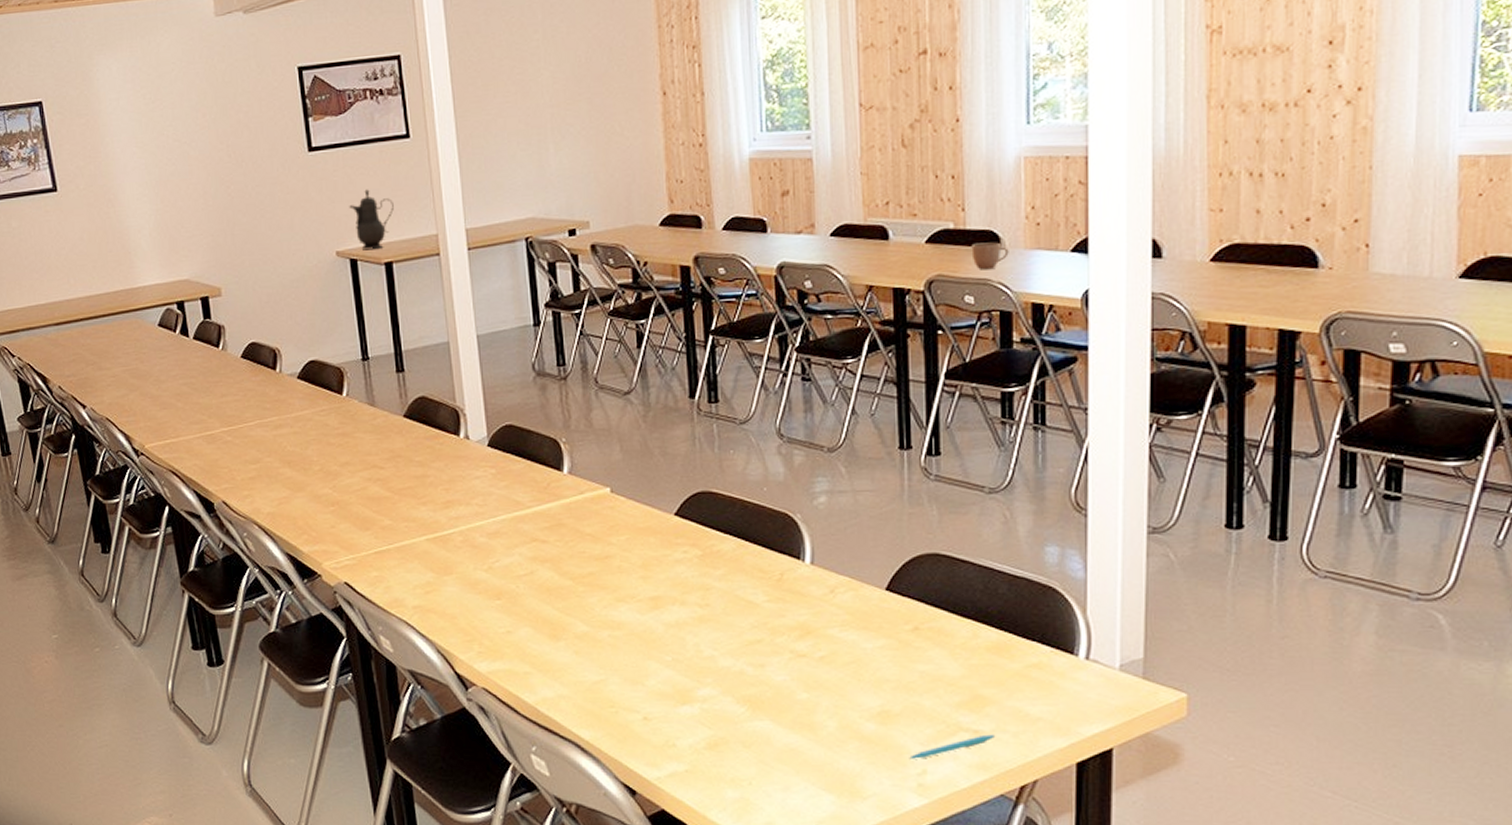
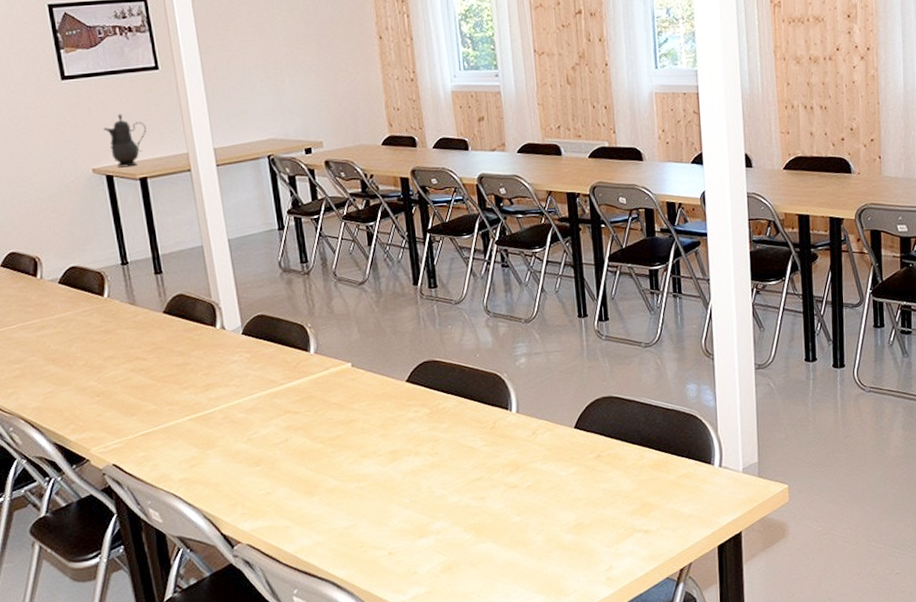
pen: present [909,734,996,759] -> none [599,532,661,559]
cup: present [971,242,1009,270] -> none [621,156,649,178]

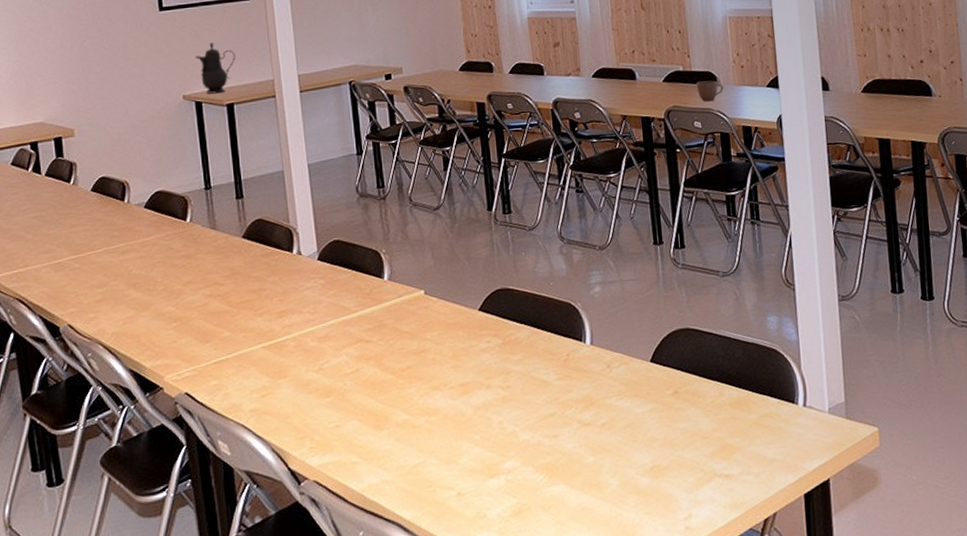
cup: none [621,156,649,178] -> present [696,80,724,102]

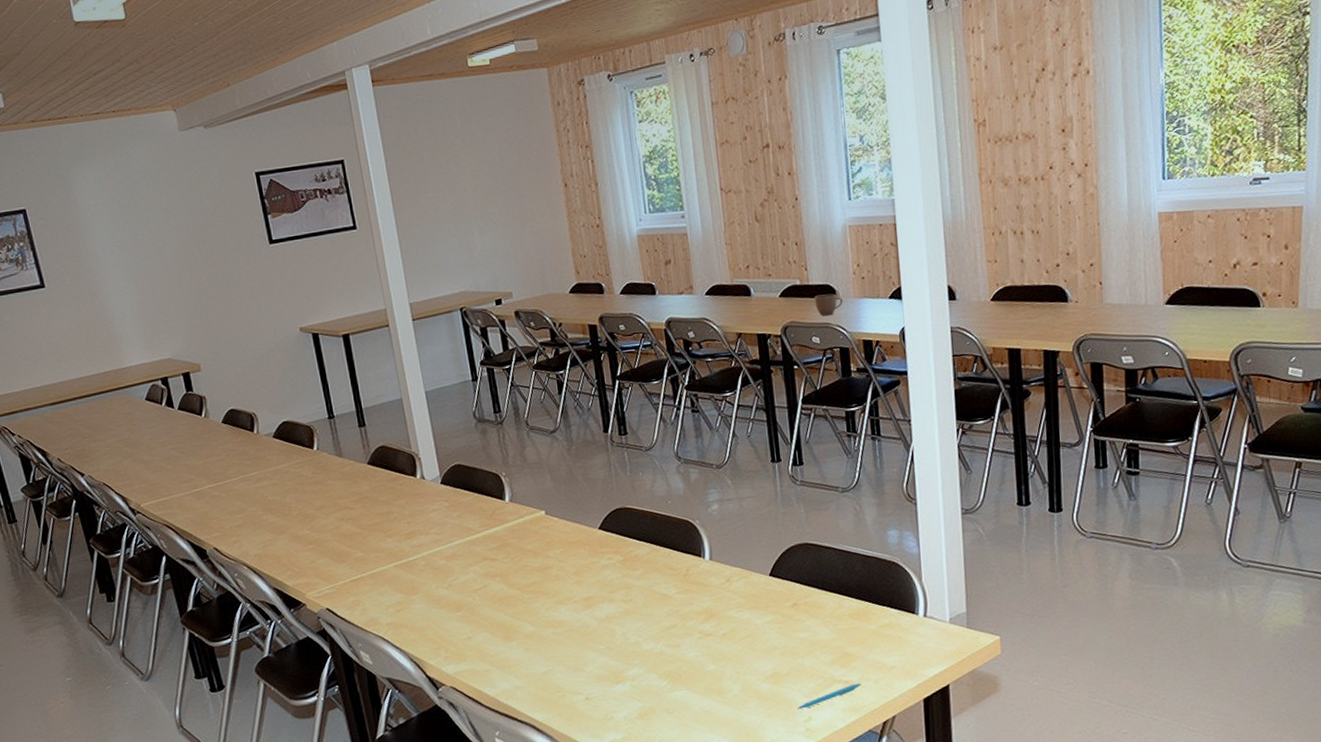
coffeepot: present [195,42,235,94] -> none [308,274,347,326]
pen: none [677,477,743,506] -> present [797,683,862,709]

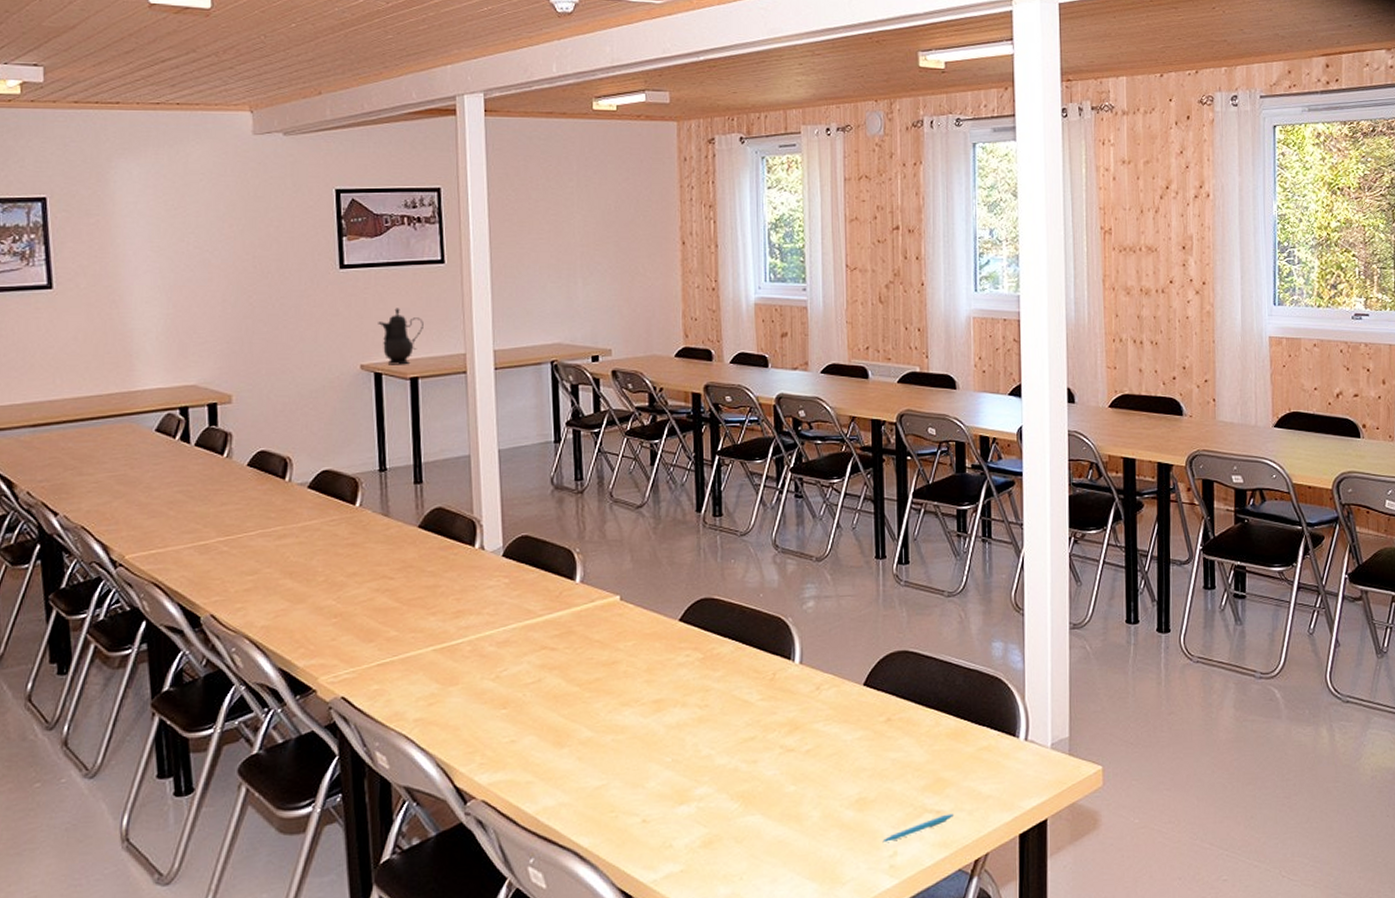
coffeepot: none [308,274,347,326] -> present [378,308,424,365]
cup: present [814,293,843,316] -> none [933,385,962,407]

